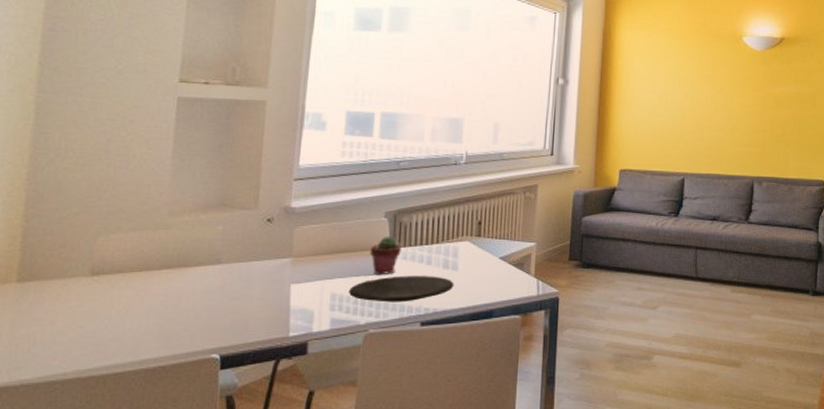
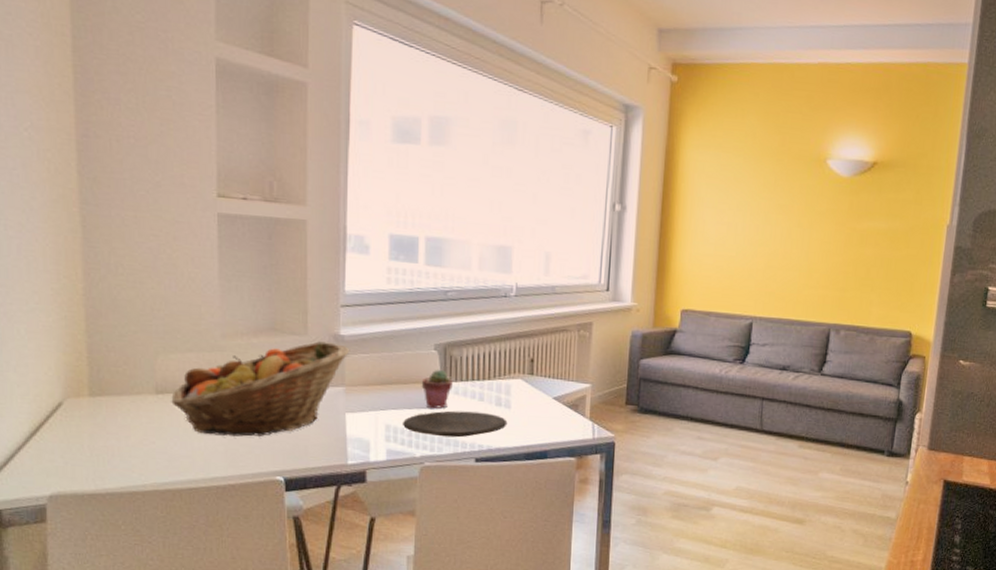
fruit basket: none [106,215,300,315] -> present [171,341,350,437]

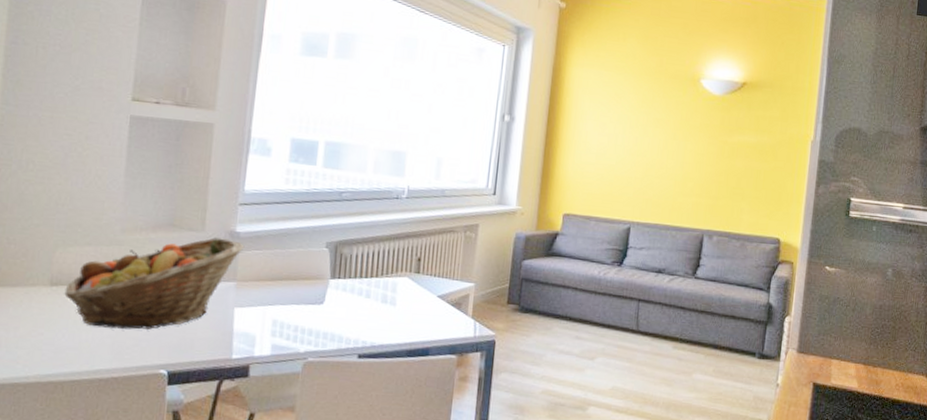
plate: present [403,410,508,438] -> none [290,307,392,334]
potted succulent: present [421,369,453,409] -> none [310,266,341,305]

